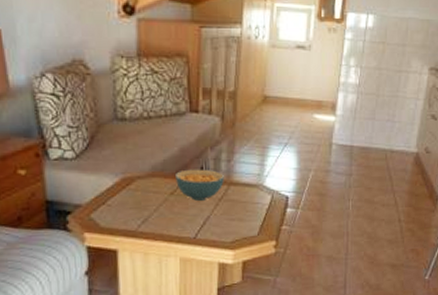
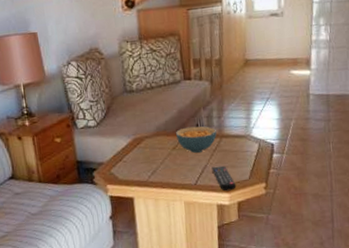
remote control: none [215,218,243,248] -> present [211,165,236,192]

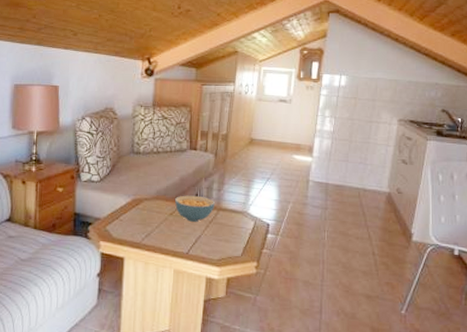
remote control: present [211,165,236,192] -> none [205,238,228,265]

